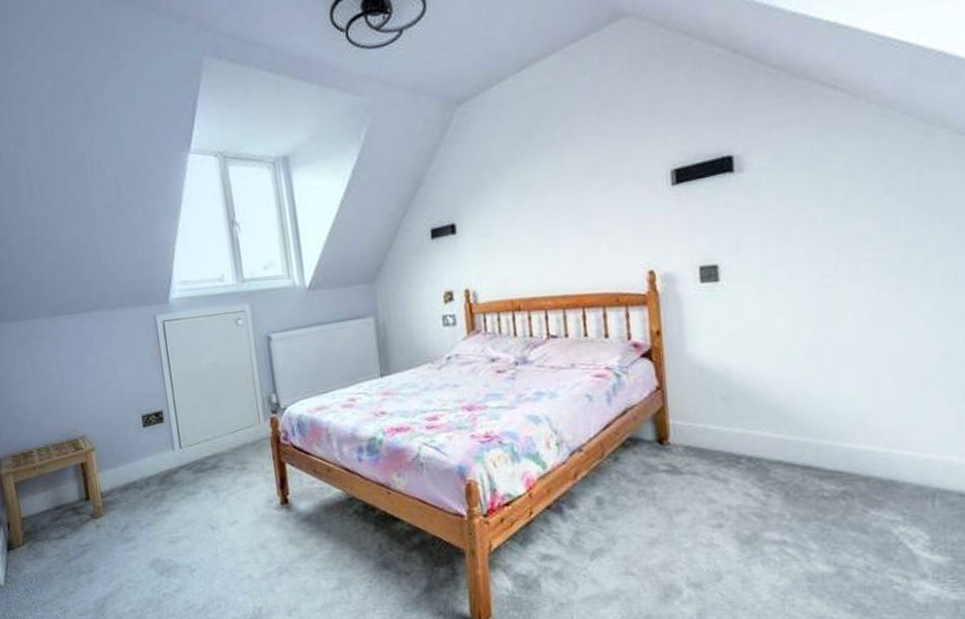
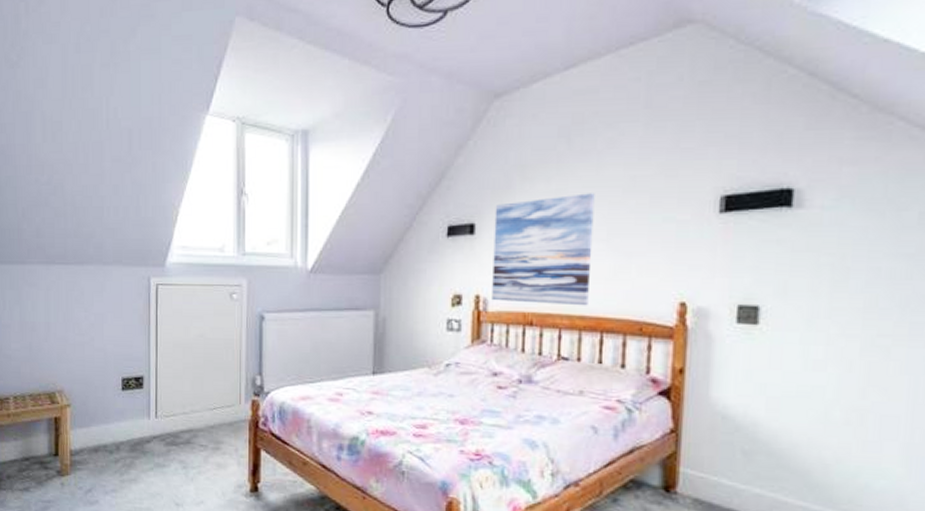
wall art: none [471,182,568,293] -> present [492,193,595,306]

